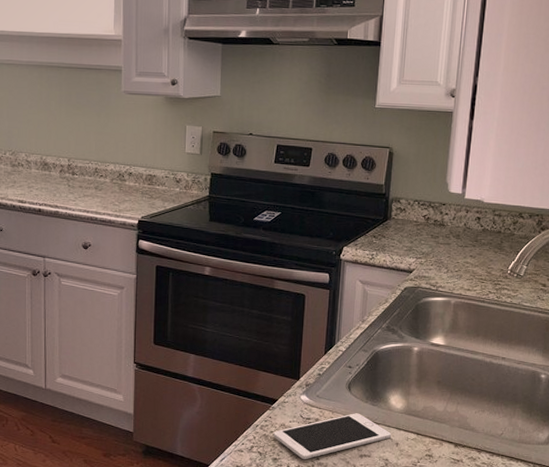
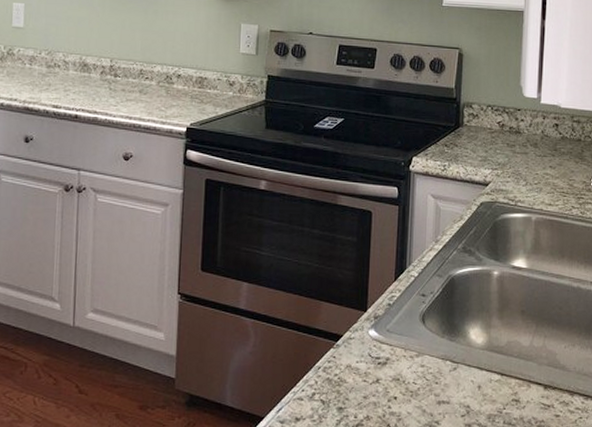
cell phone: present [273,413,392,460] -> none [338,350,473,409]

